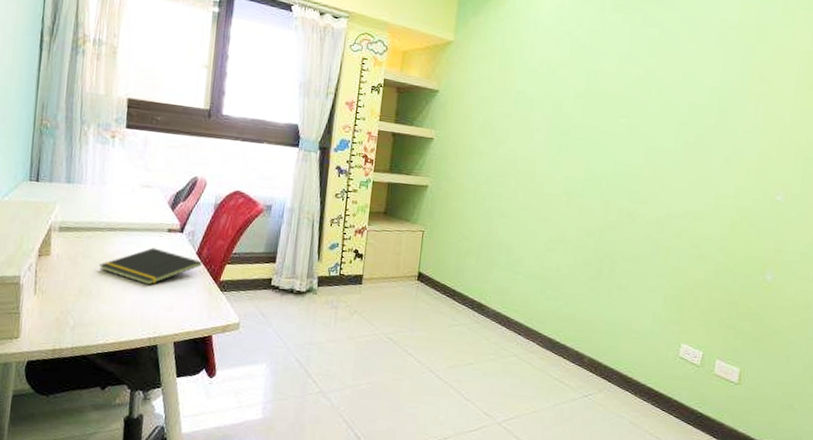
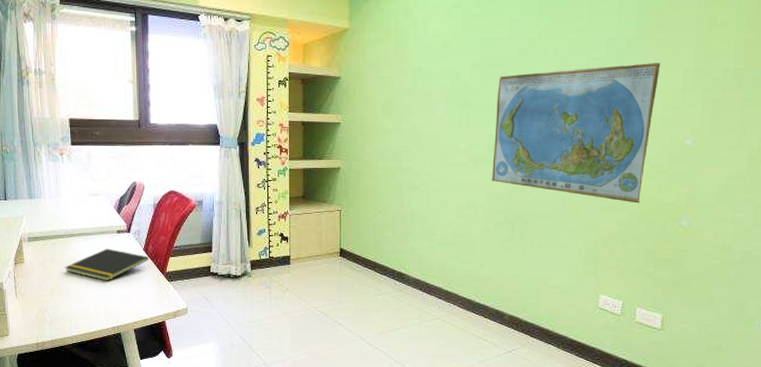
world map: none [584,110,760,254] -> present [491,62,661,204]

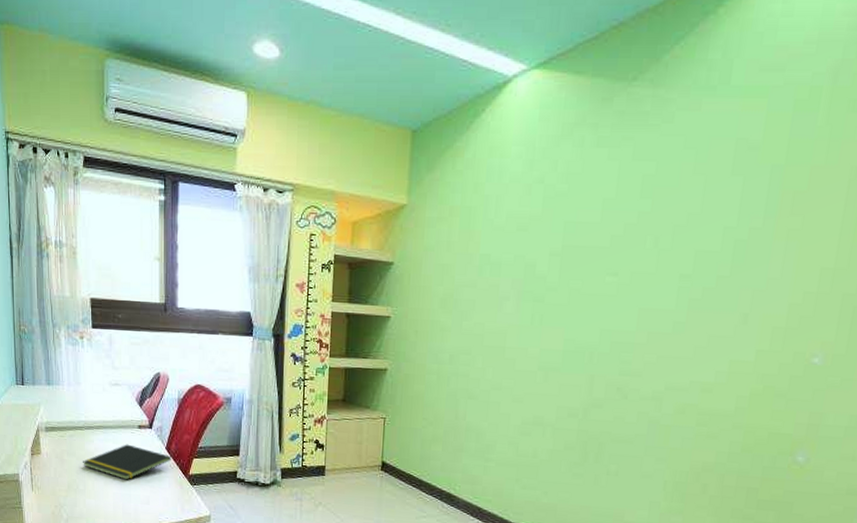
world map: present [491,62,661,204] -> none [564,258,791,432]

